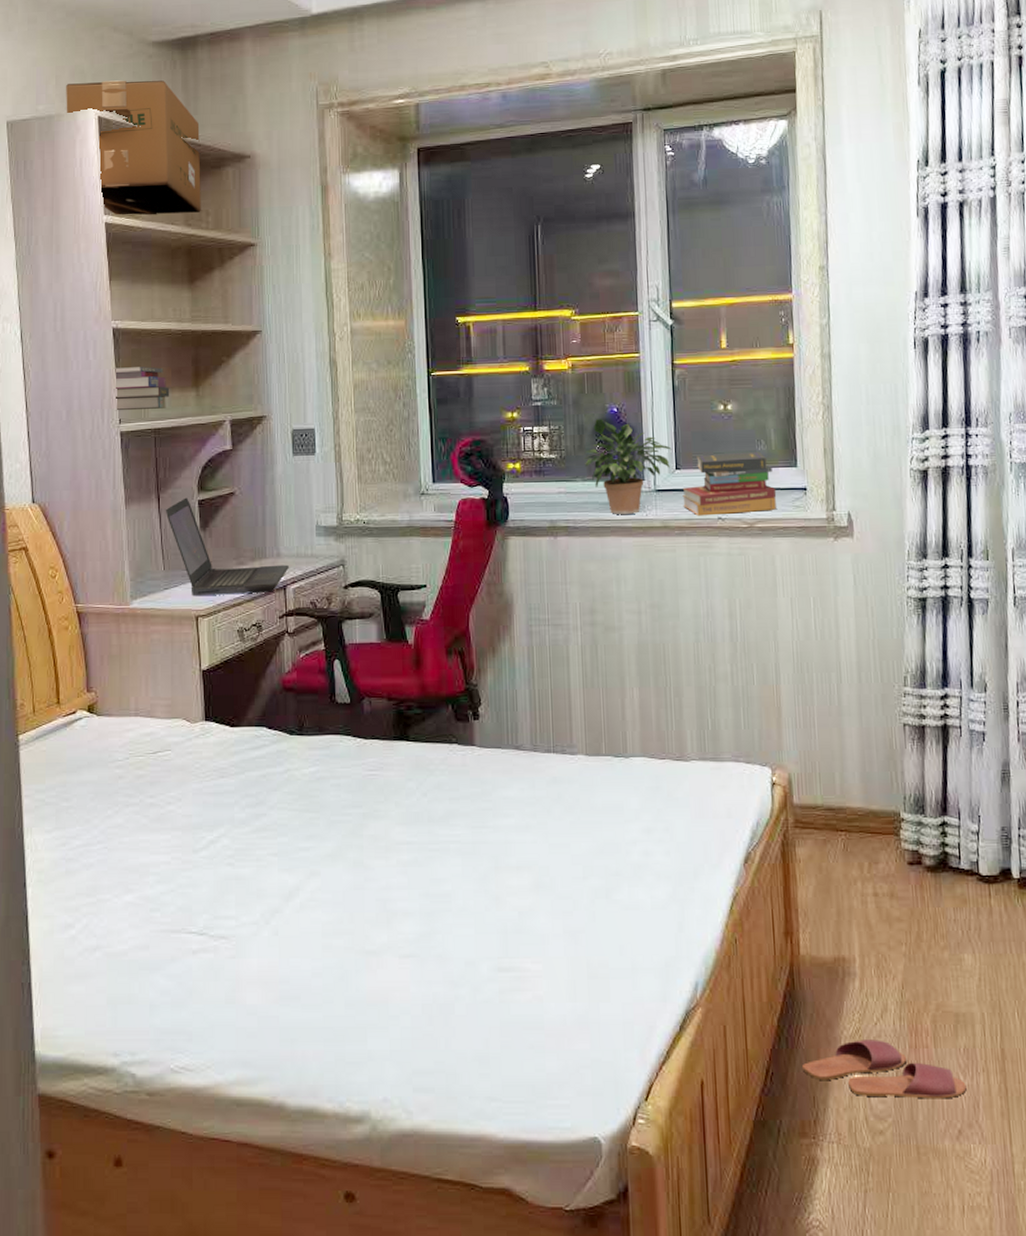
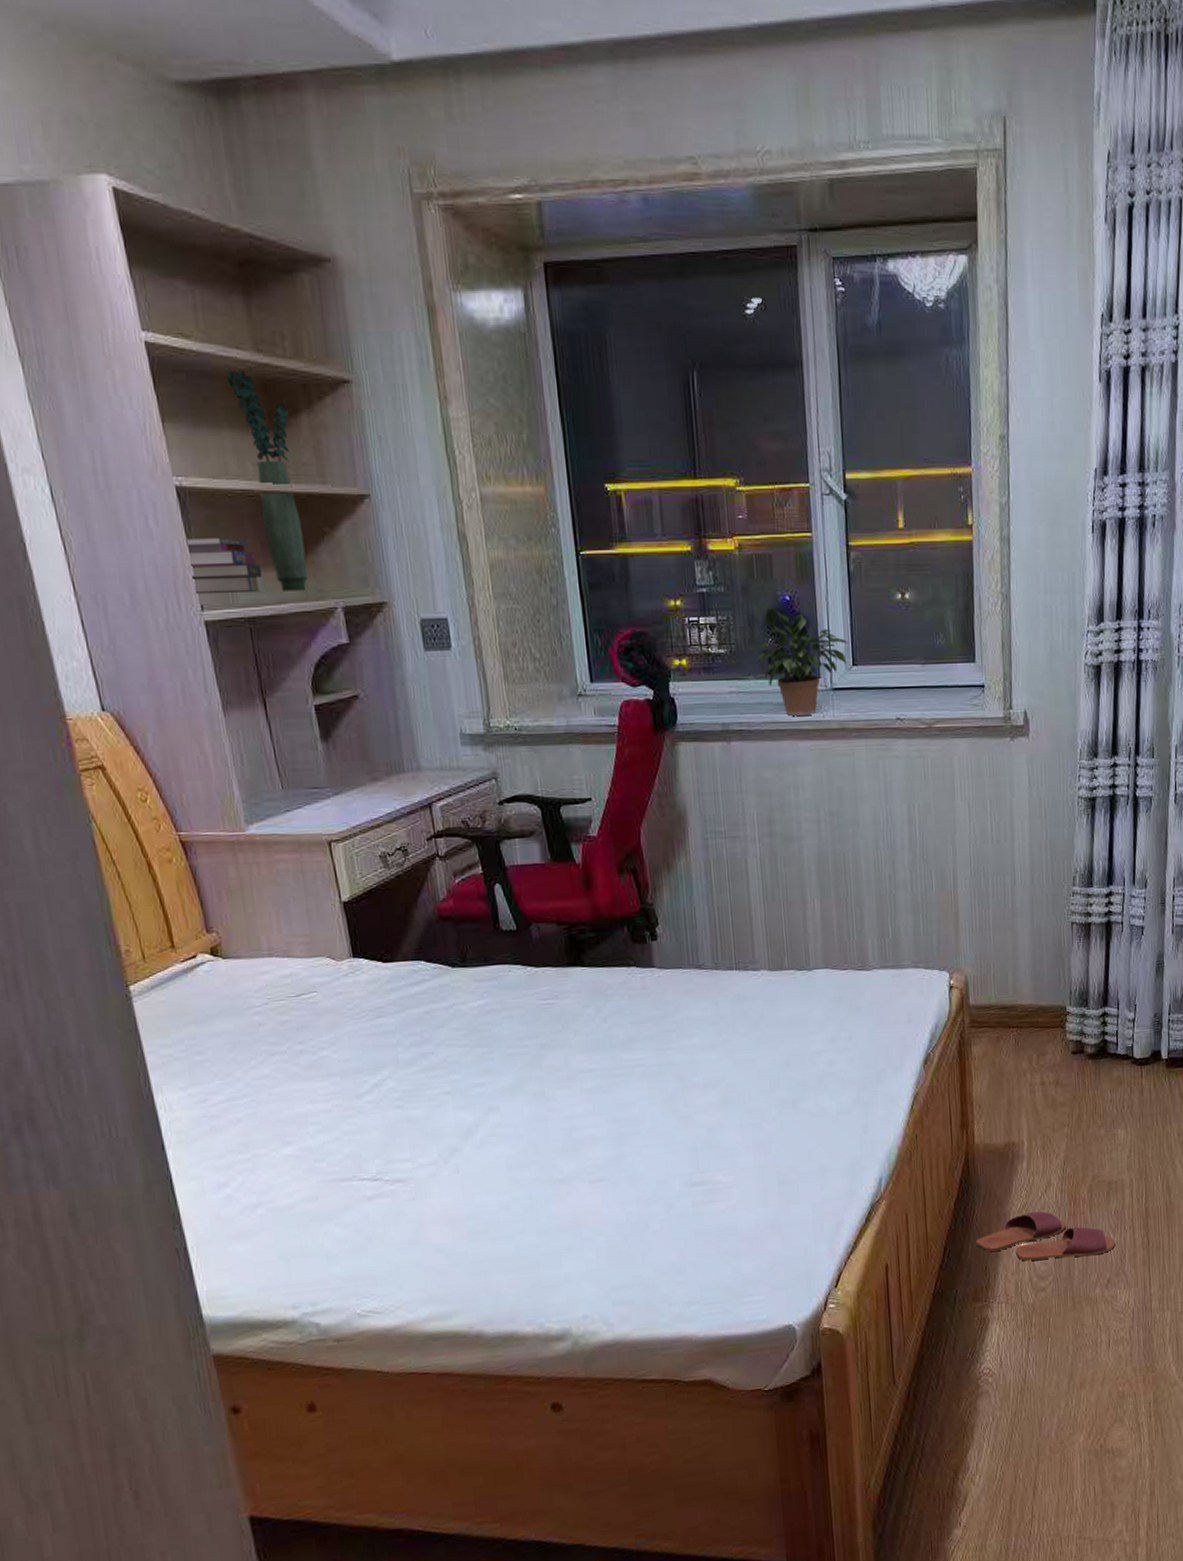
box: present [66,80,201,216] -> none [59,135,274,335]
vase: none [161,239,205,408] -> present [226,368,307,591]
laptop computer: present [165,497,289,597] -> none [274,702,433,819]
books: present [682,451,777,516] -> none [859,645,955,716]

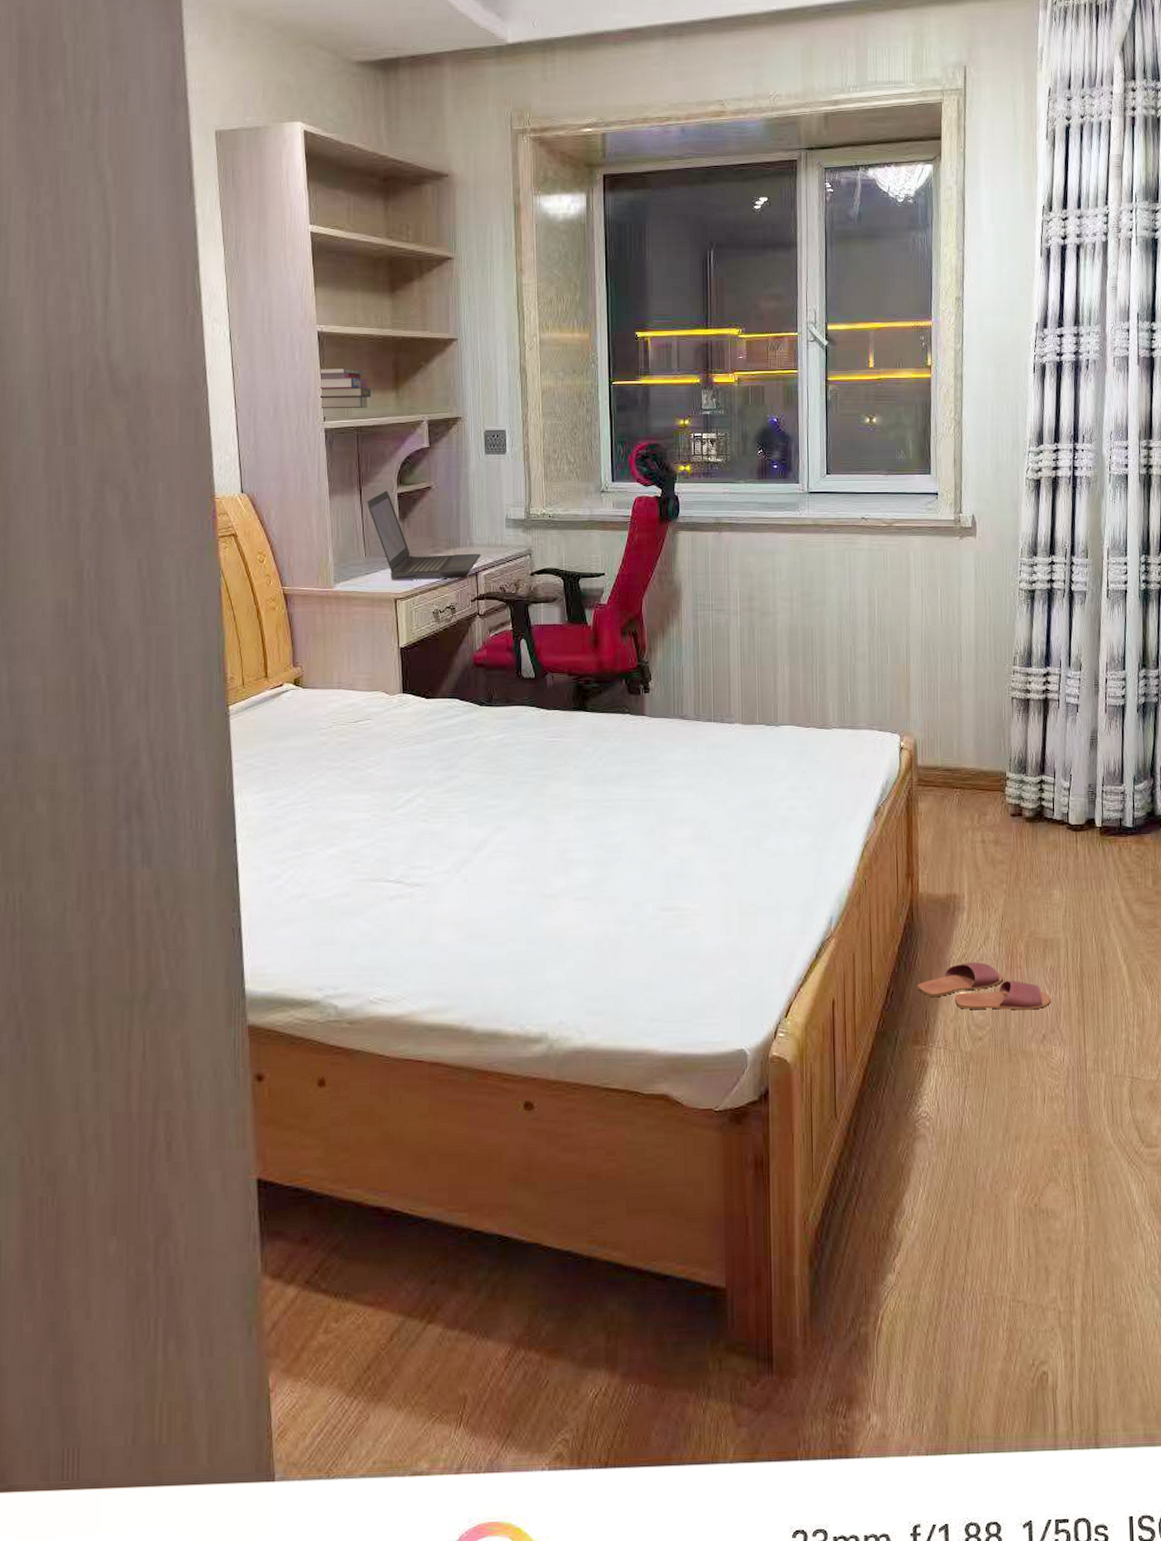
vase: present [226,368,307,591] -> none [364,250,405,408]
laptop computer: none [274,702,433,819] -> present [366,491,480,581]
potted plant: present [757,608,848,717] -> none [747,428,824,514]

